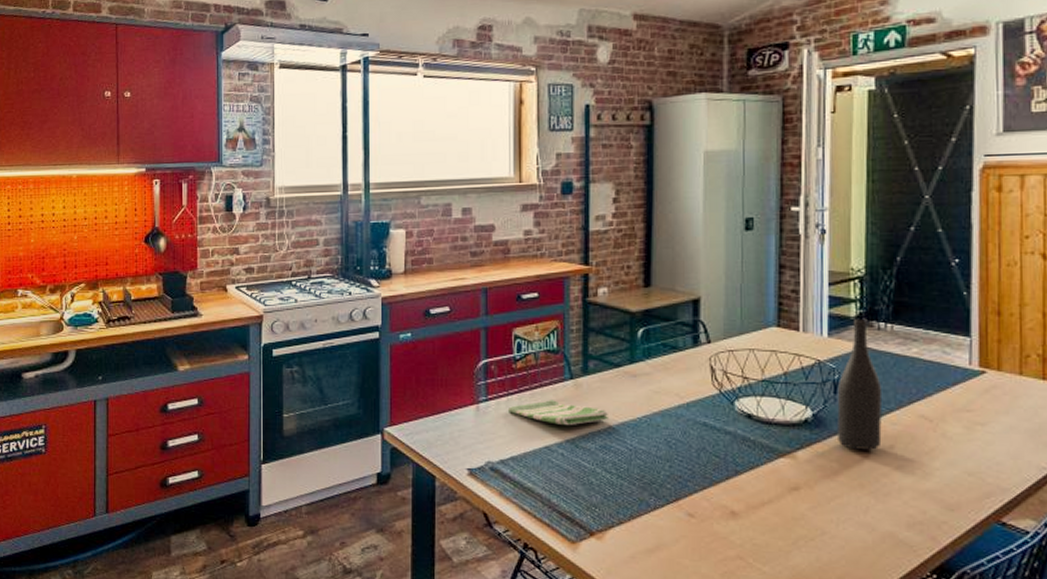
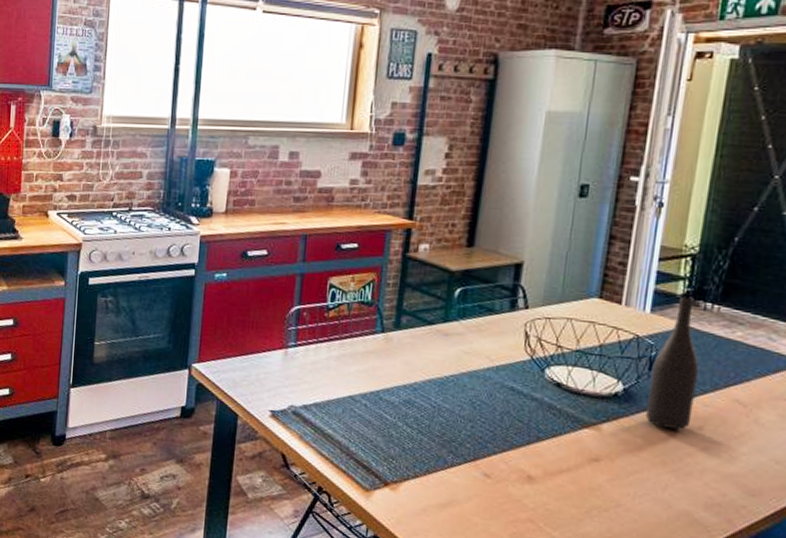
dish towel: present [507,400,608,425] -> none [315,351,416,378]

